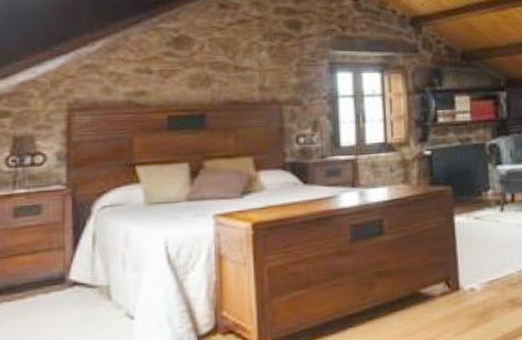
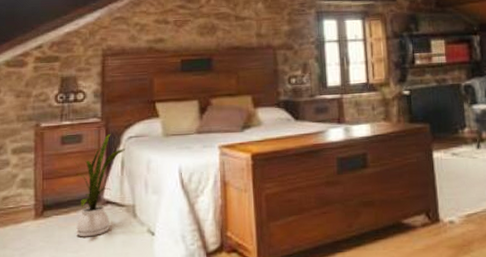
house plant: none [26,202,98,326] -> present [70,133,126,237]

